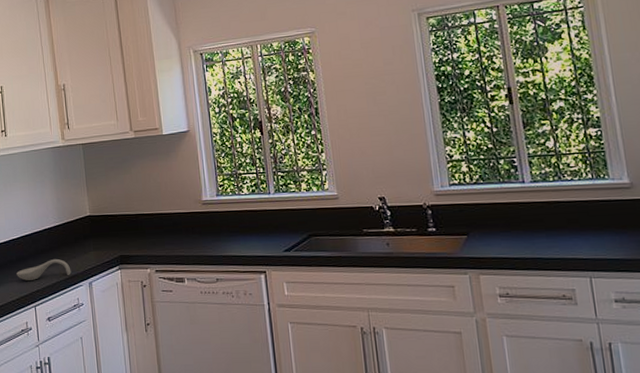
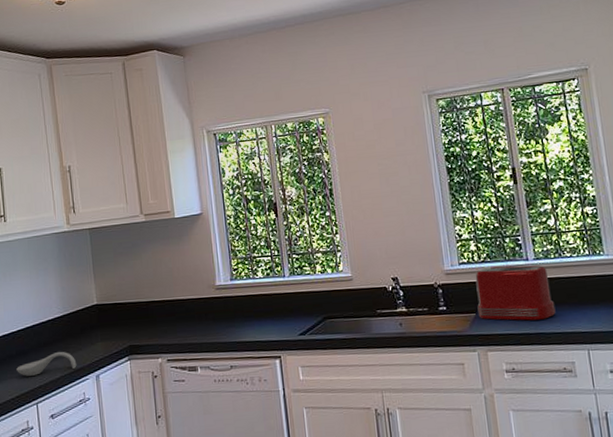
toaster: none [466,188,555,245] -> present [475,265,556,321]

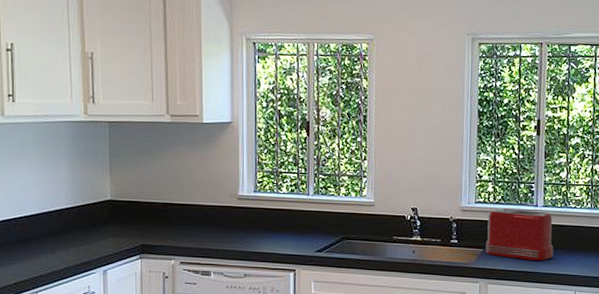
spoon rest: present [16,351,77,376] -> none [16,242,84,264]

